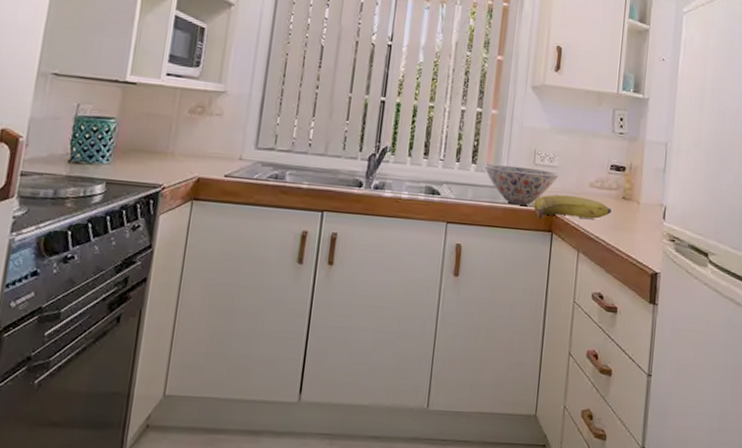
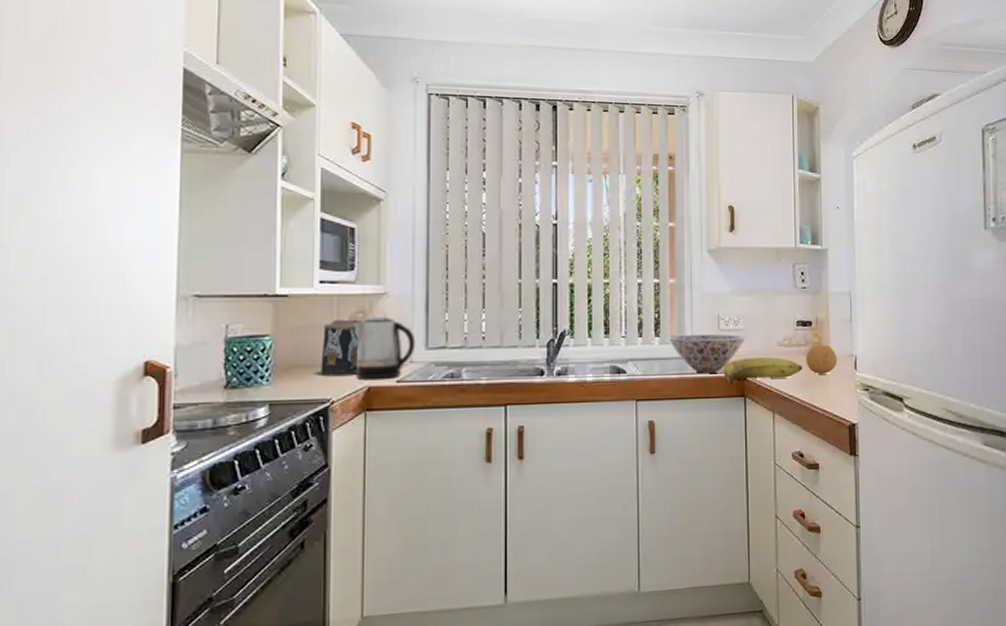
canister: none [150,111,201,166] -> present [314,319,363,377]
kettle: none [187,113,247,172] -> present [354,317,416,379]
fruit: none [615,190,647,220] -> present [806,344,838,374]

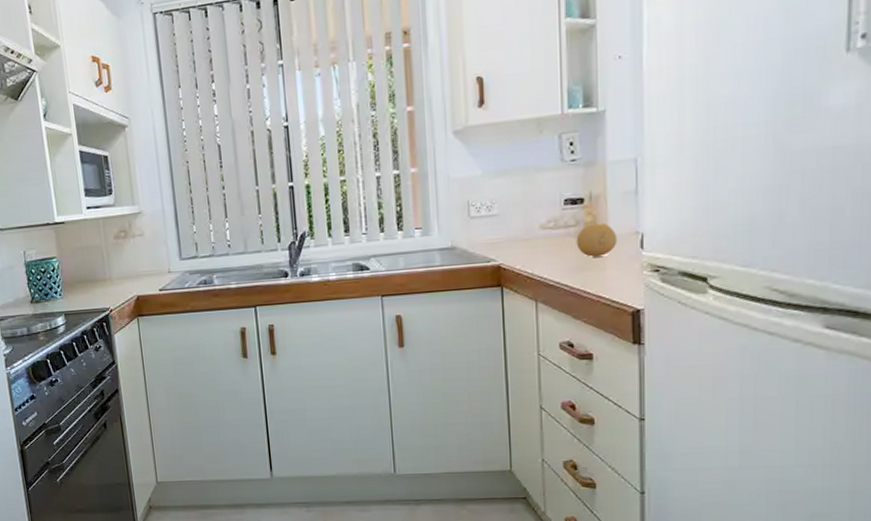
canister: present [314,319,363,377] -> none [93,238,128,289]
kettle: present [354,317,416,379] -> none [119,234,171,290]
bowl: present [667,334,745,373] -> none [411,221,501,265]
banana: present [723,357,803,385] -> none [475,242,573,275]

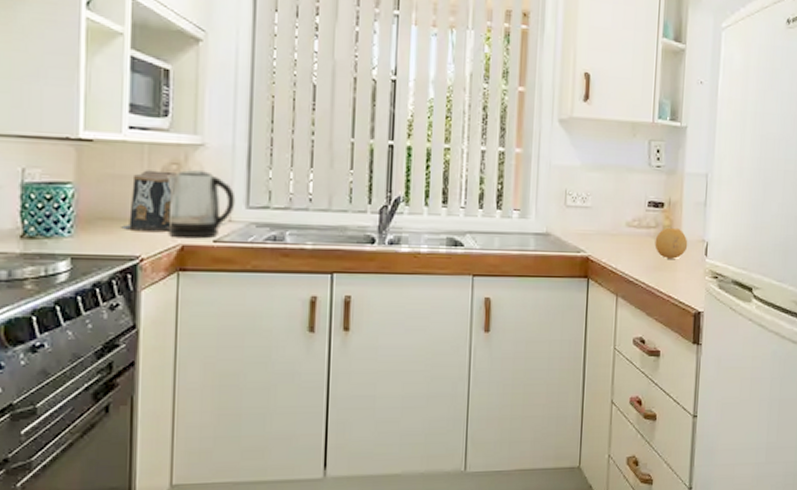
canister: none [93,238,128,289] -> present [121,170,177,233]
kettle: none [119,234,171,290] -> present [167,170,236,238]

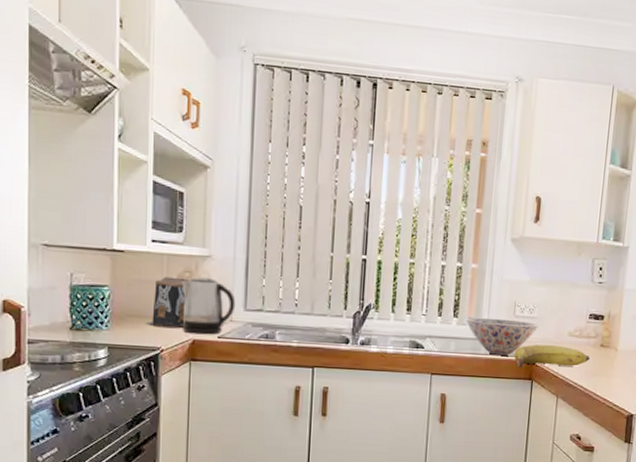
bowl: none [510,208,593,251] -> present [465,317,538,356]
banana: none [566,237,651,265] -> present [514,344,590,368]
fruit: present [654,227,688,259] -> none [593,338,625,366]

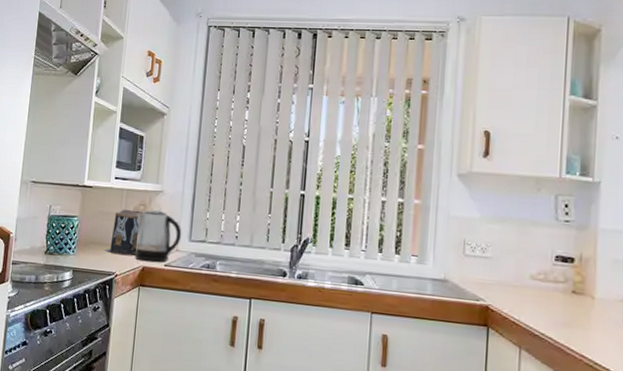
bowl: present [465,317,538,356] -> none [408,255,493,298]
banana: present [514,344,590,368] -> none [465,287,560,314]

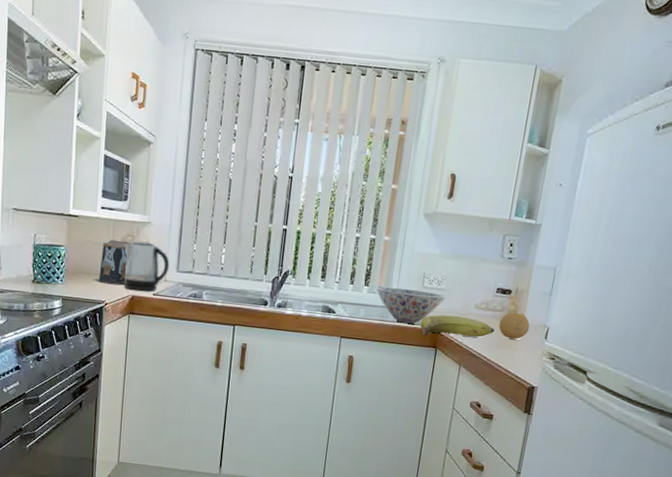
bowl: none [408,255,493,298] -> present [375,286,446,324]
banana: none [465,287,560,314] -> present [420,314,495,338]
fruit: none [563,283,604,317] -> present [498,311,530,339]

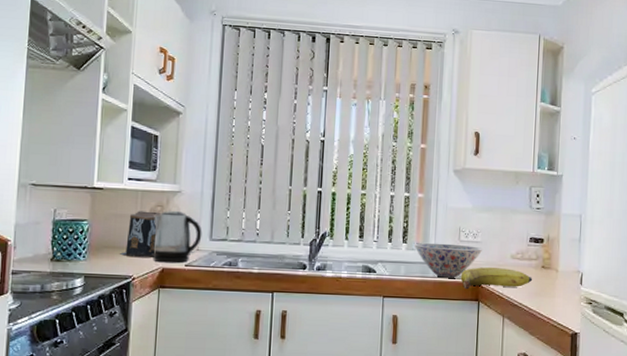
fruit: present [498,311,530,339] -> none [536,259,565,287]

